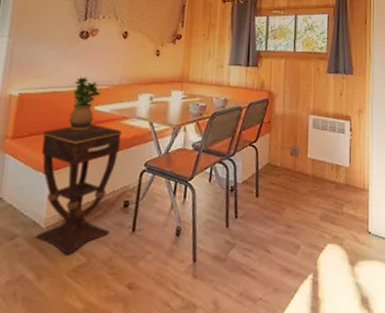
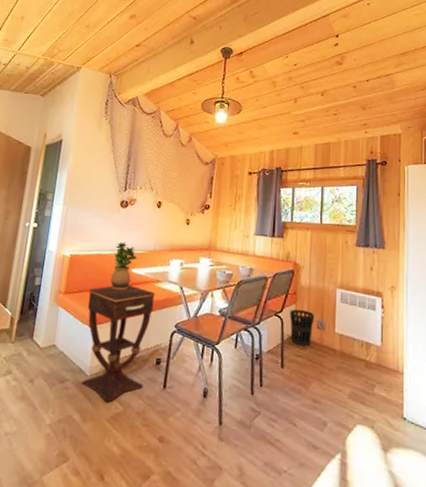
wastebasket: none [264,137,289,174] -> present [290,309,315,347]

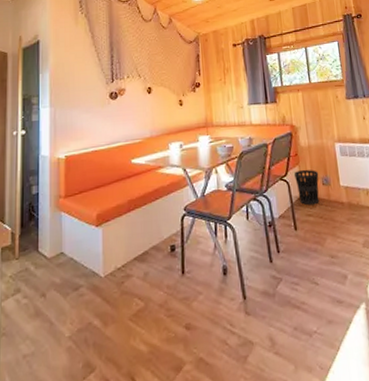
side table: present [81,284,155,403] -> none [91,175,162,301]
potted plant: present [110,241,137,290] -> none [111,133,135,184]

